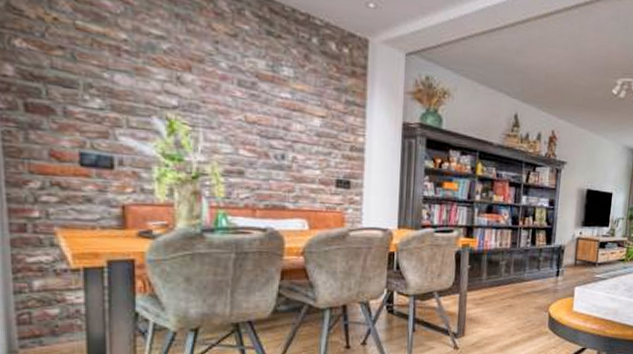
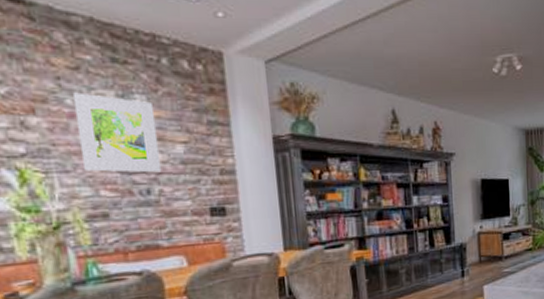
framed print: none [228,57,299,141] -> present [73,92,162,173]

